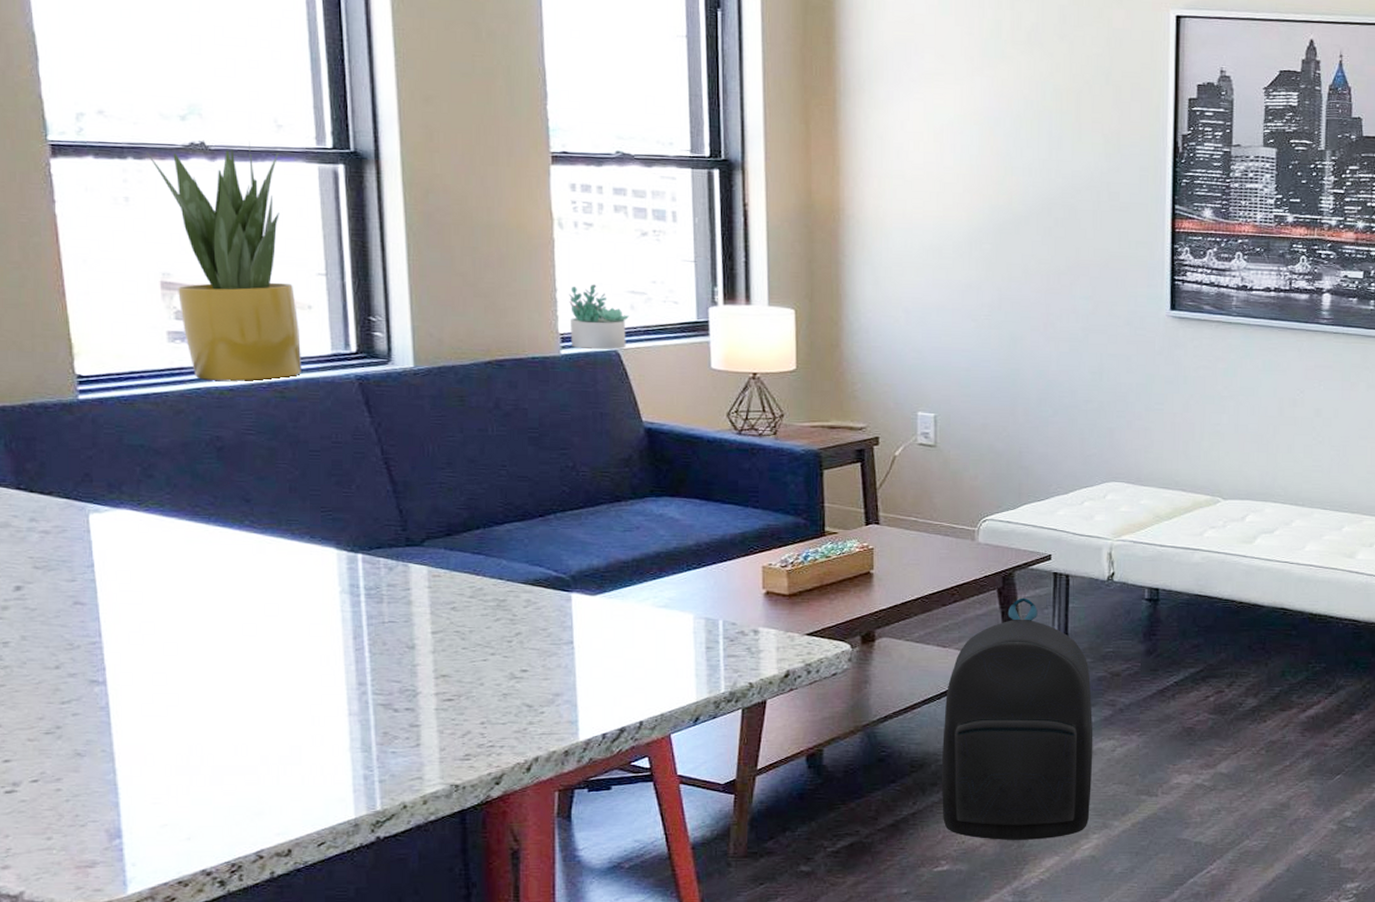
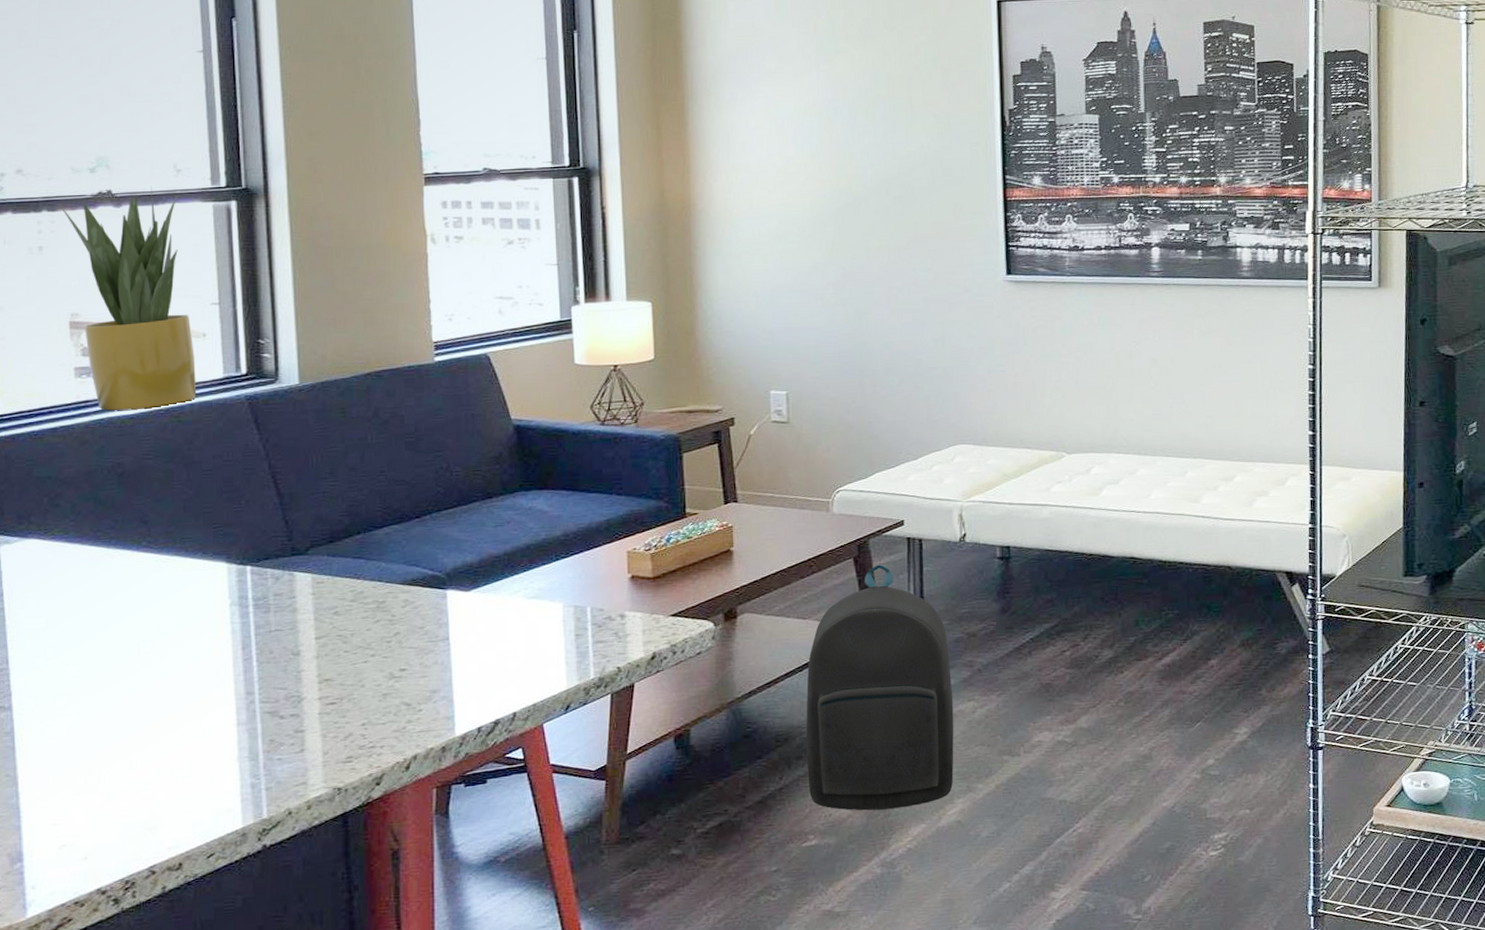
succulent plant: present [569,284,629,350] -> none [442,293,497,355]

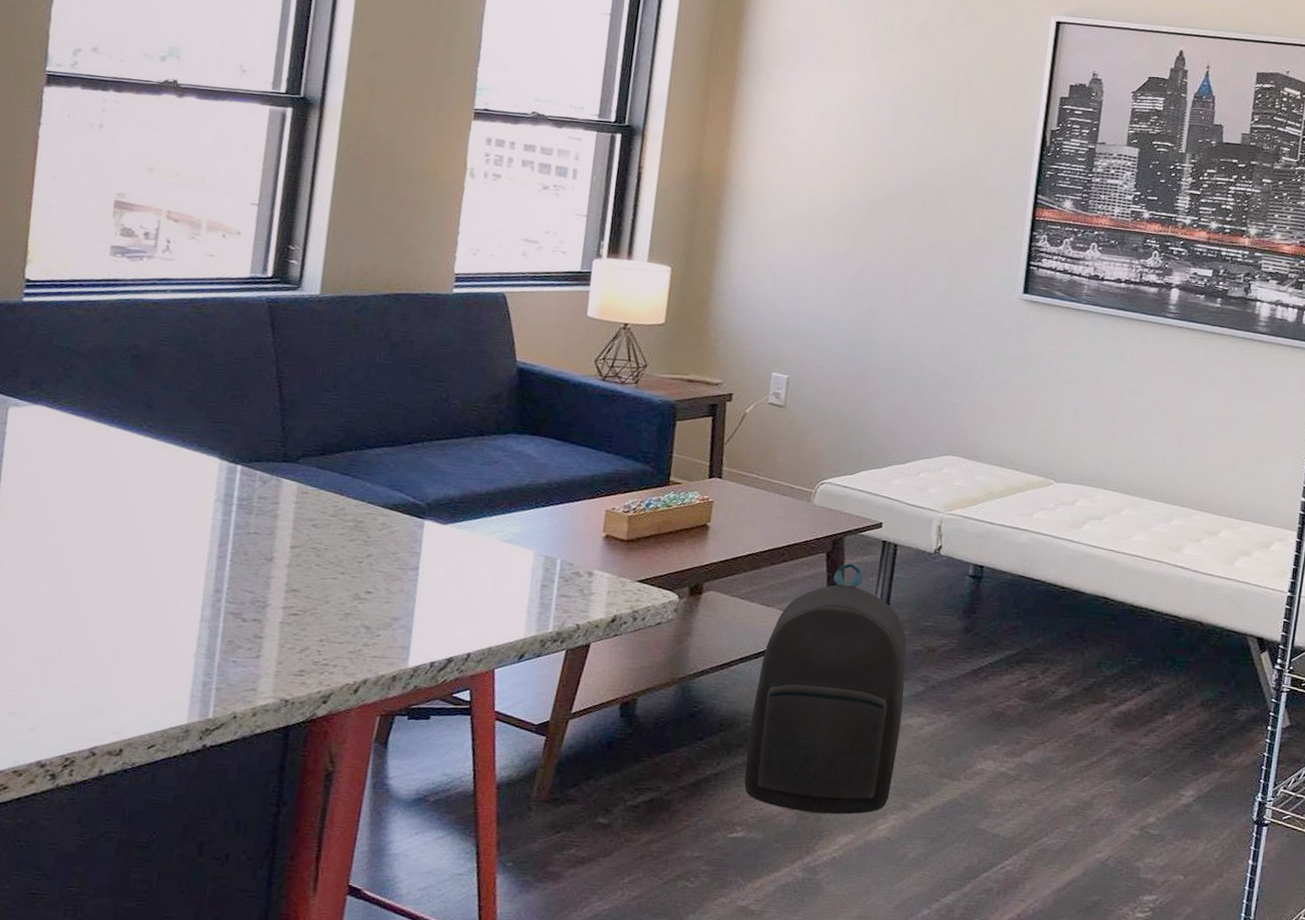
planter: present [59,186,197,412] -> none [125,82,239,296]

